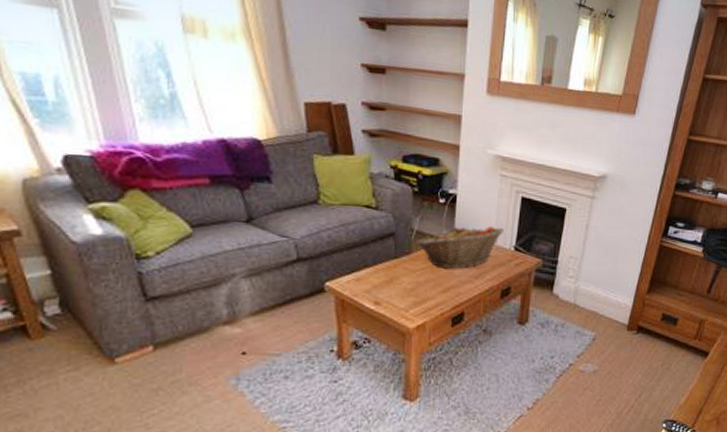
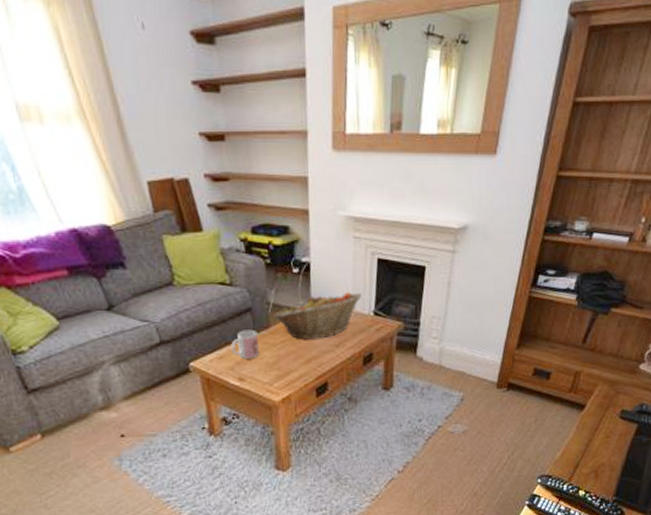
mug: none [370,254,398,284] -> present [231,329,259,360]

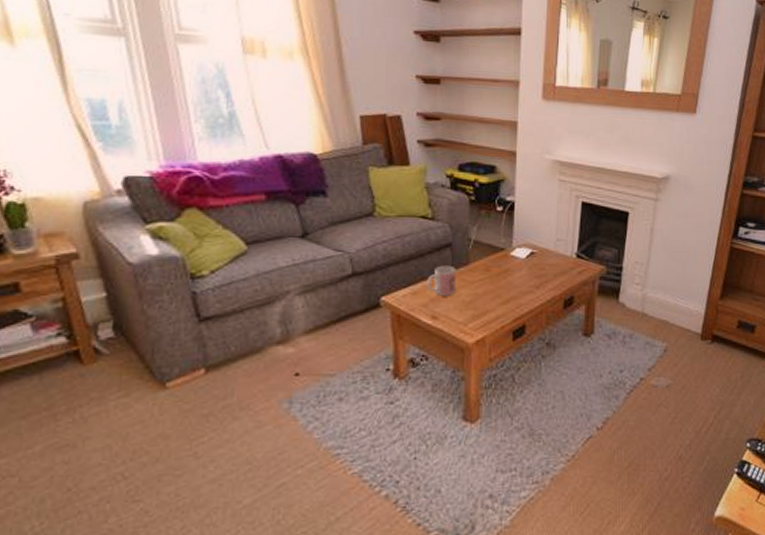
fruit basket: present [274,292,362,340] -> none [474,233,565,279]

